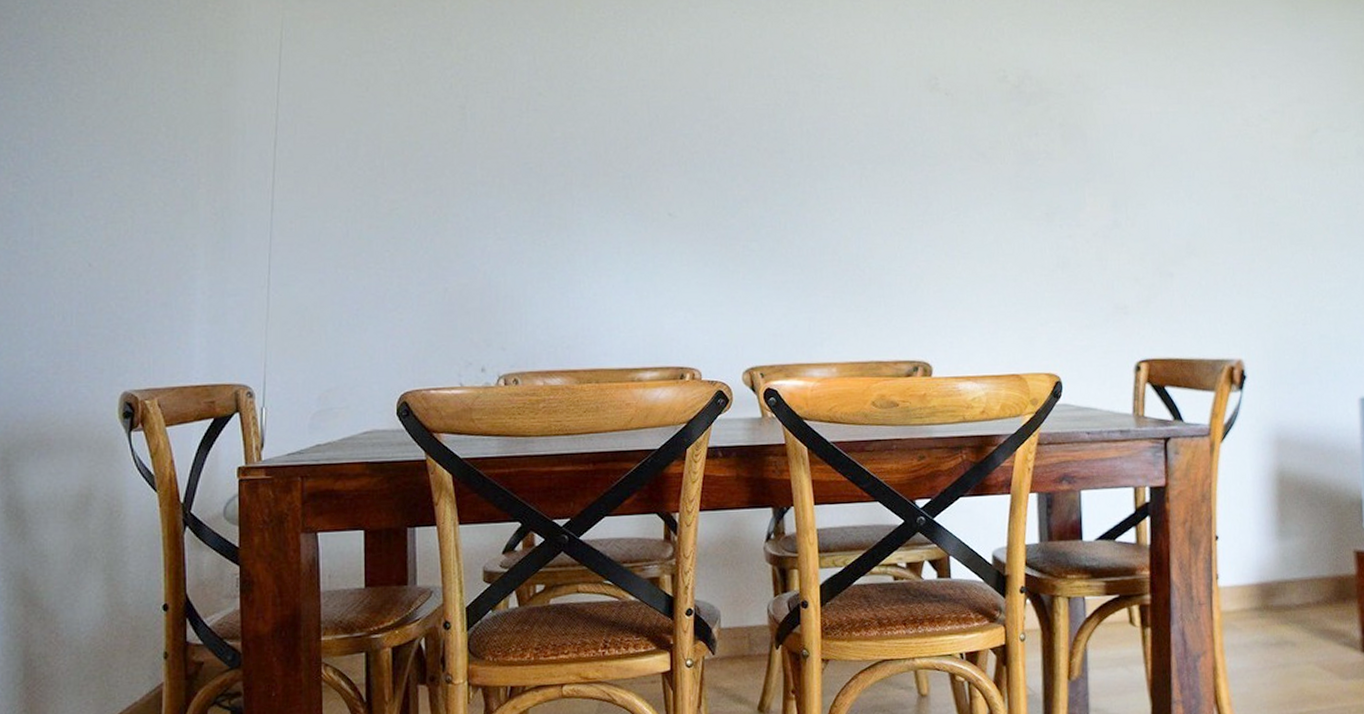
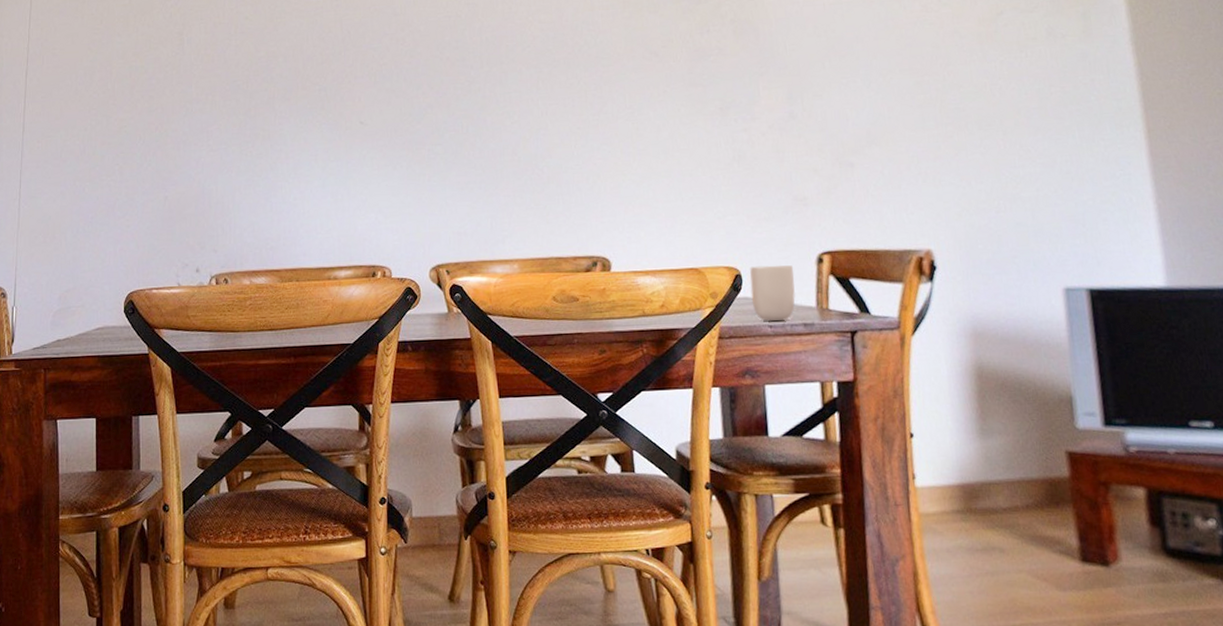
cup: none [1069,372,1113,429] -> present [749,265,796,322]

